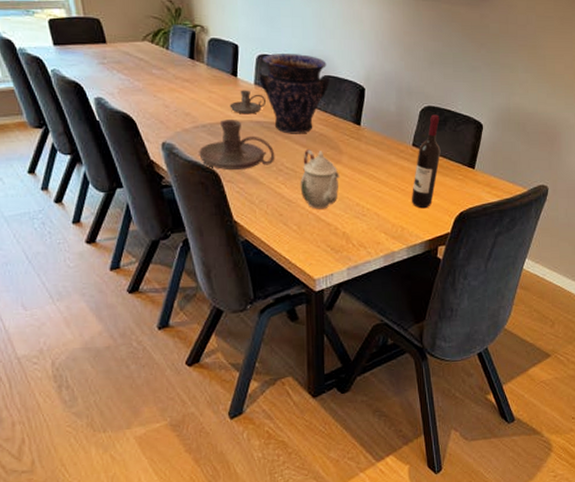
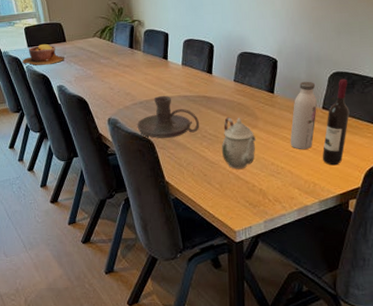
bowl: none [46,42,104,71] -> present [22,43,64,66]
candle holder: present [229,90,266,115] -> none [161,70,191,91]
vase: present [258,53,330,134] -> none [184,36,246,105]
water bottle: none [377,114,407,191] -> present [290,81,317,150]

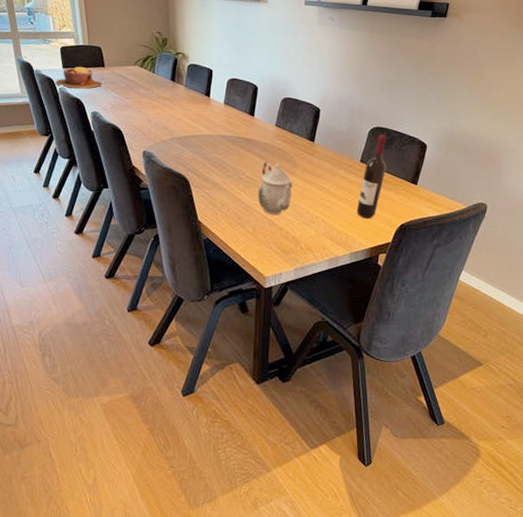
candle holder: present [137,96,200,138] -> none [173,133,238,177]
water bottle: present [290,81,317,150] -> none [326,133,356,201]

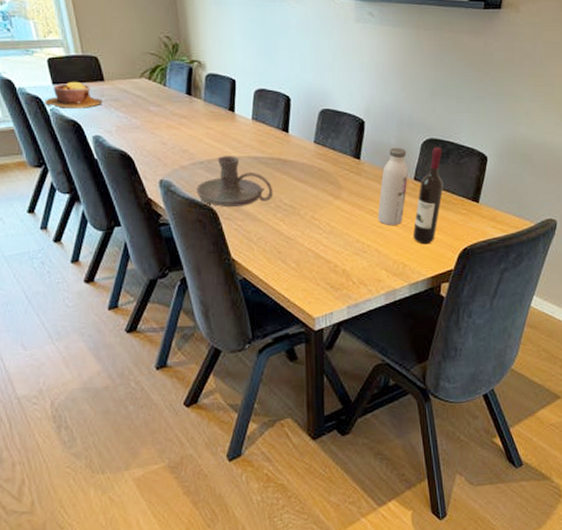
candle holder: none [173,133,238,177] -> present [196,156,274,207]
teapot: present [257,161,294,215] -> none [298,184,340,247]
water bottle: none [326,133,356,201] -> present [377,147,408,226]

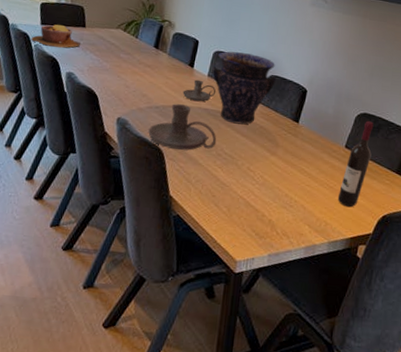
candle holder: none [227,125,263,150] -> present [182,79,216,102]
vase: none [255,88,329,170] -> present [212,51,276,125]
water bottle: present [377,147,408,226] -> none [307,116,342,187]

